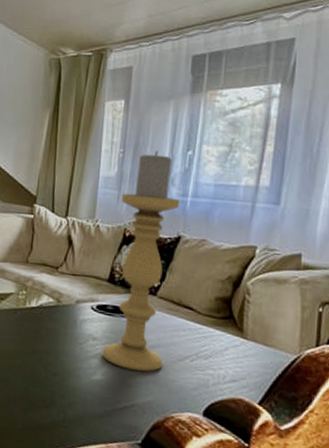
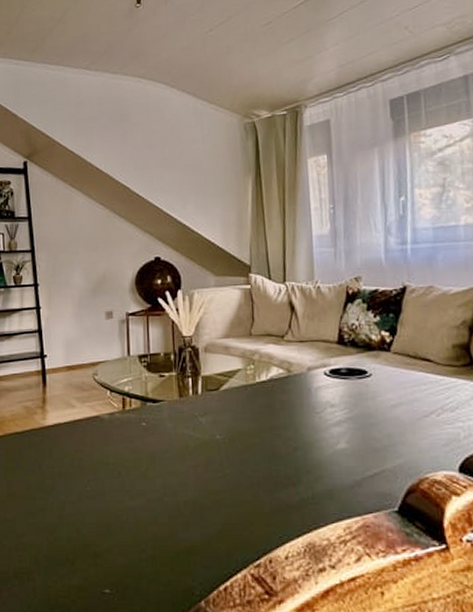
candle holder: present [102,151,181,372] -> none [338,201,407,434]

